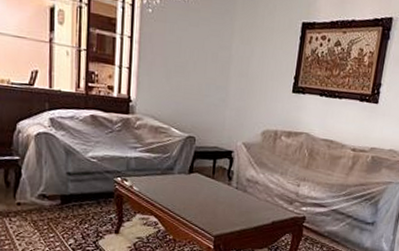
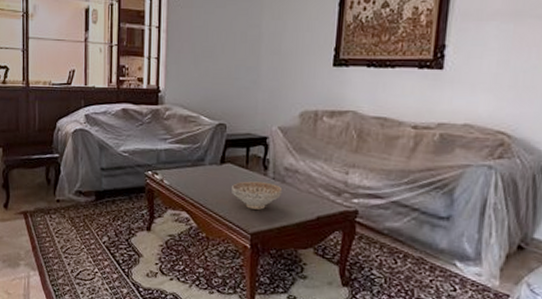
decorative bowl: none [198,189,244,215] -> present [232,181,283,210]

